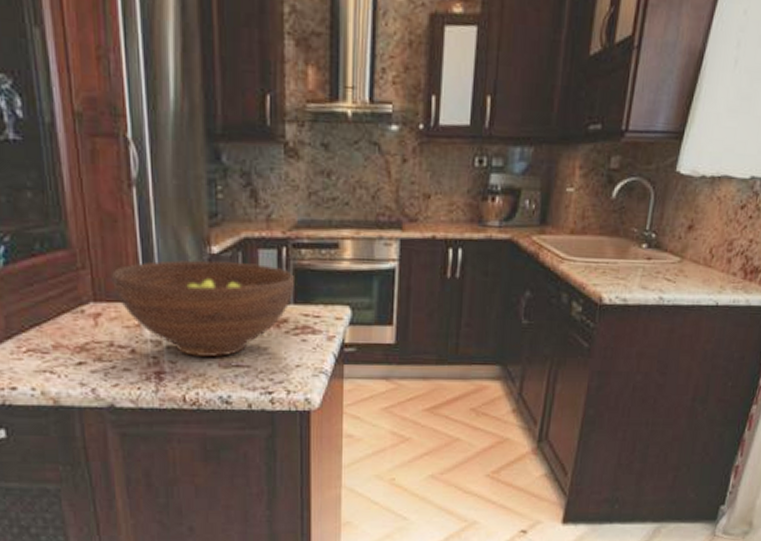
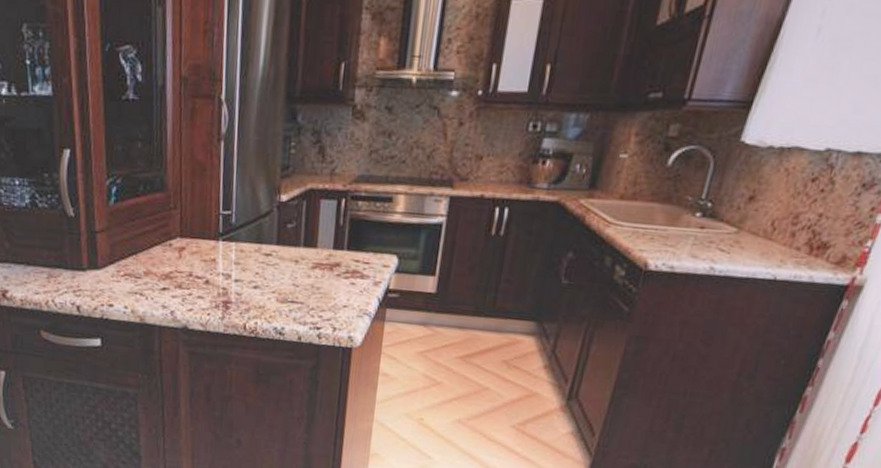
fruit bowl: present [112,260,296,357] -> none [197,205,351,293]

